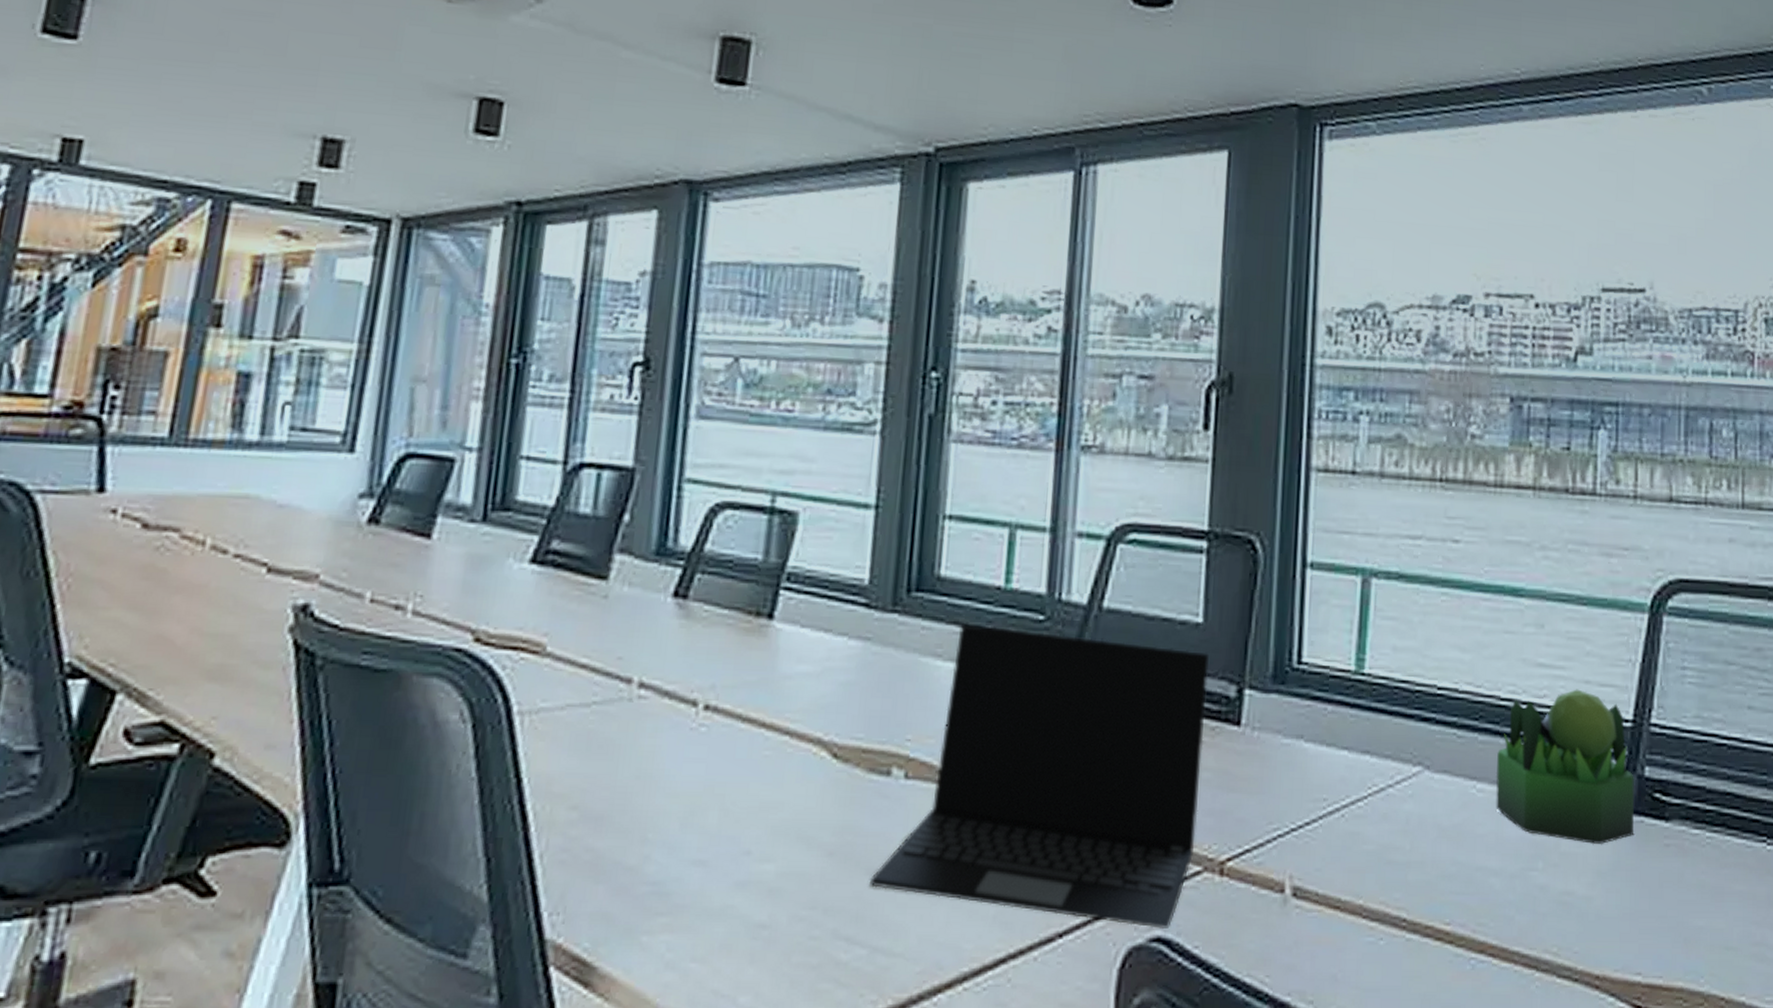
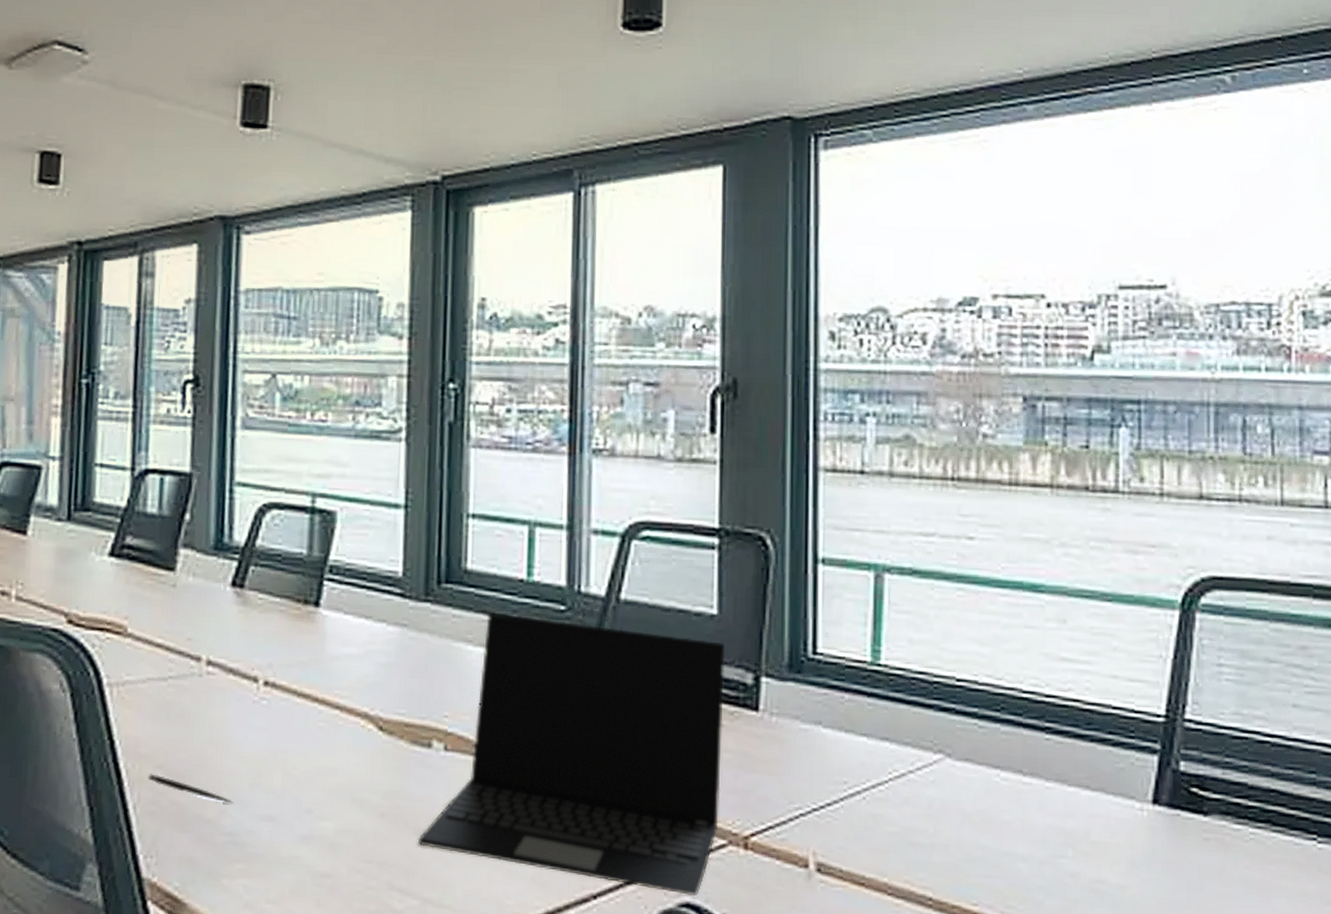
pen: none [559,816,661,848] -> present [147,774,234,804]
plant: present [1495,689,1635,845] -> none [1020,683,1170,836]

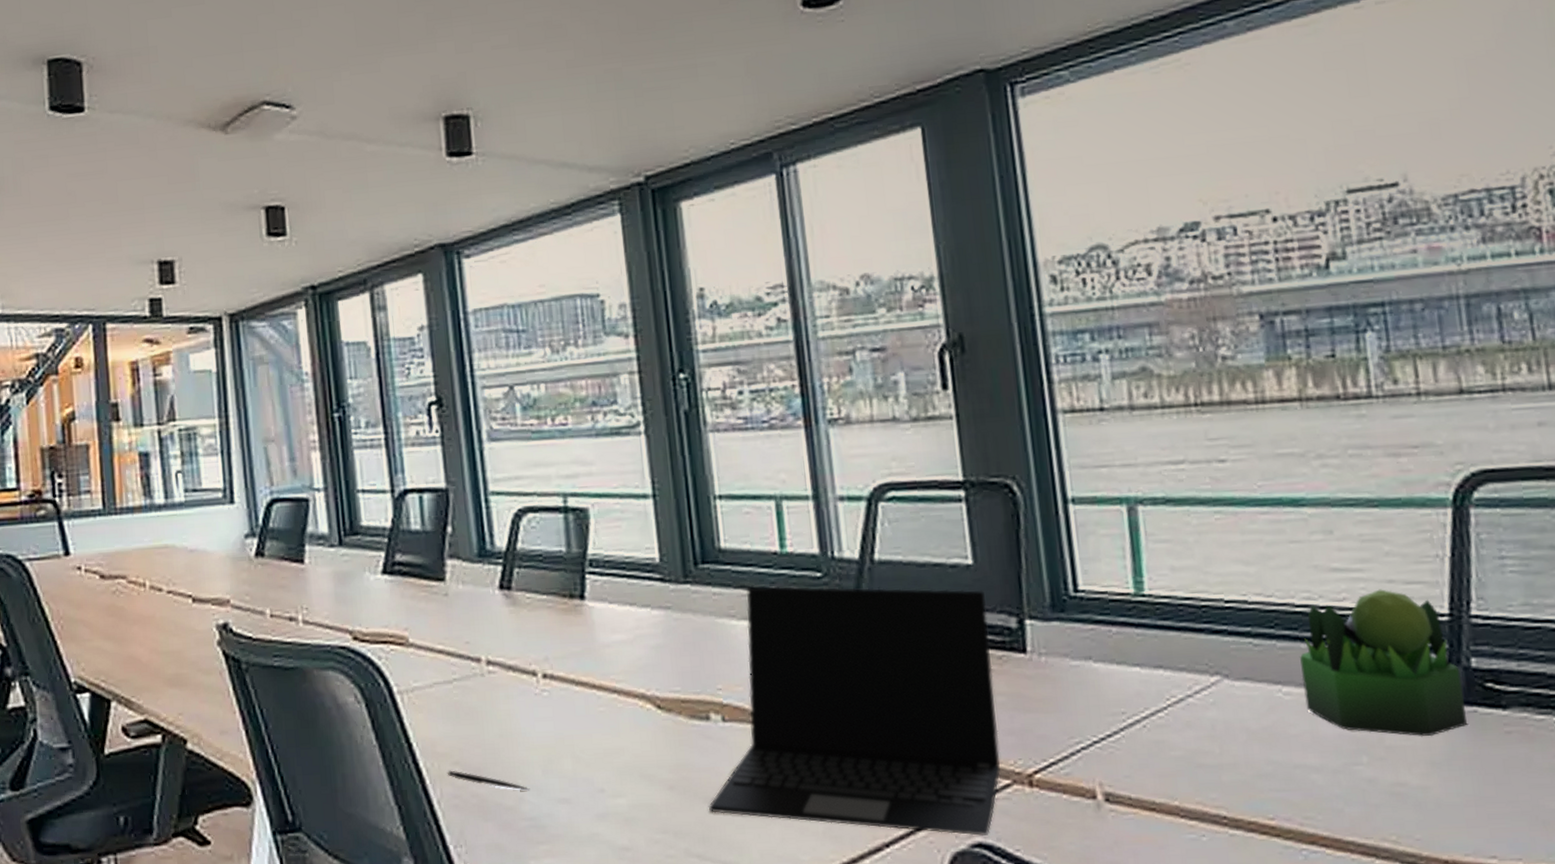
plant: none [1020,683,1170,836] -> present [1300,589,1468,737]

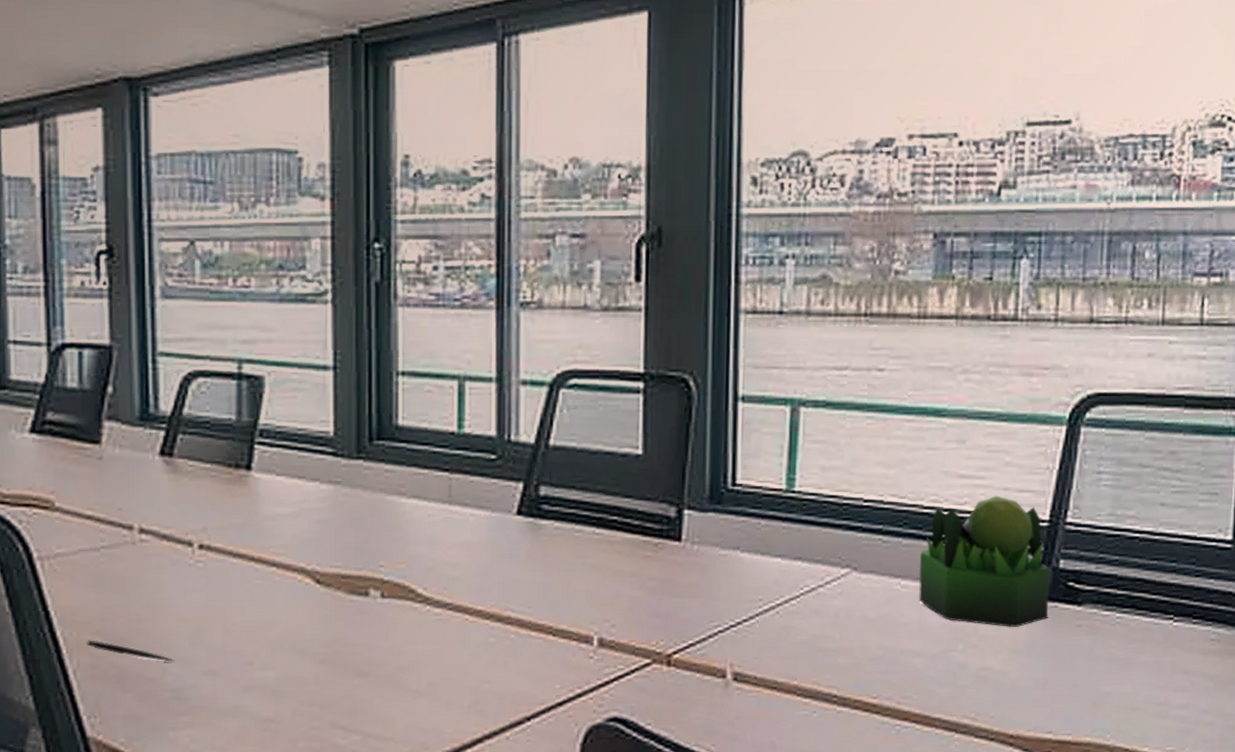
laptop: present [708,586,1002,837] -> none [358,465,650,712]

